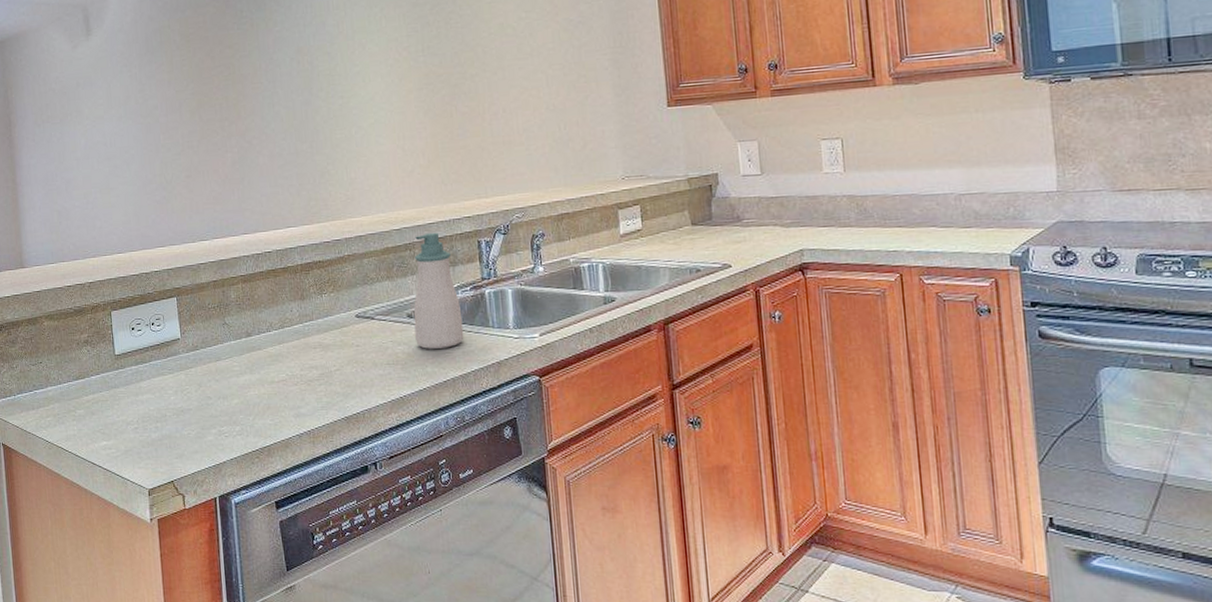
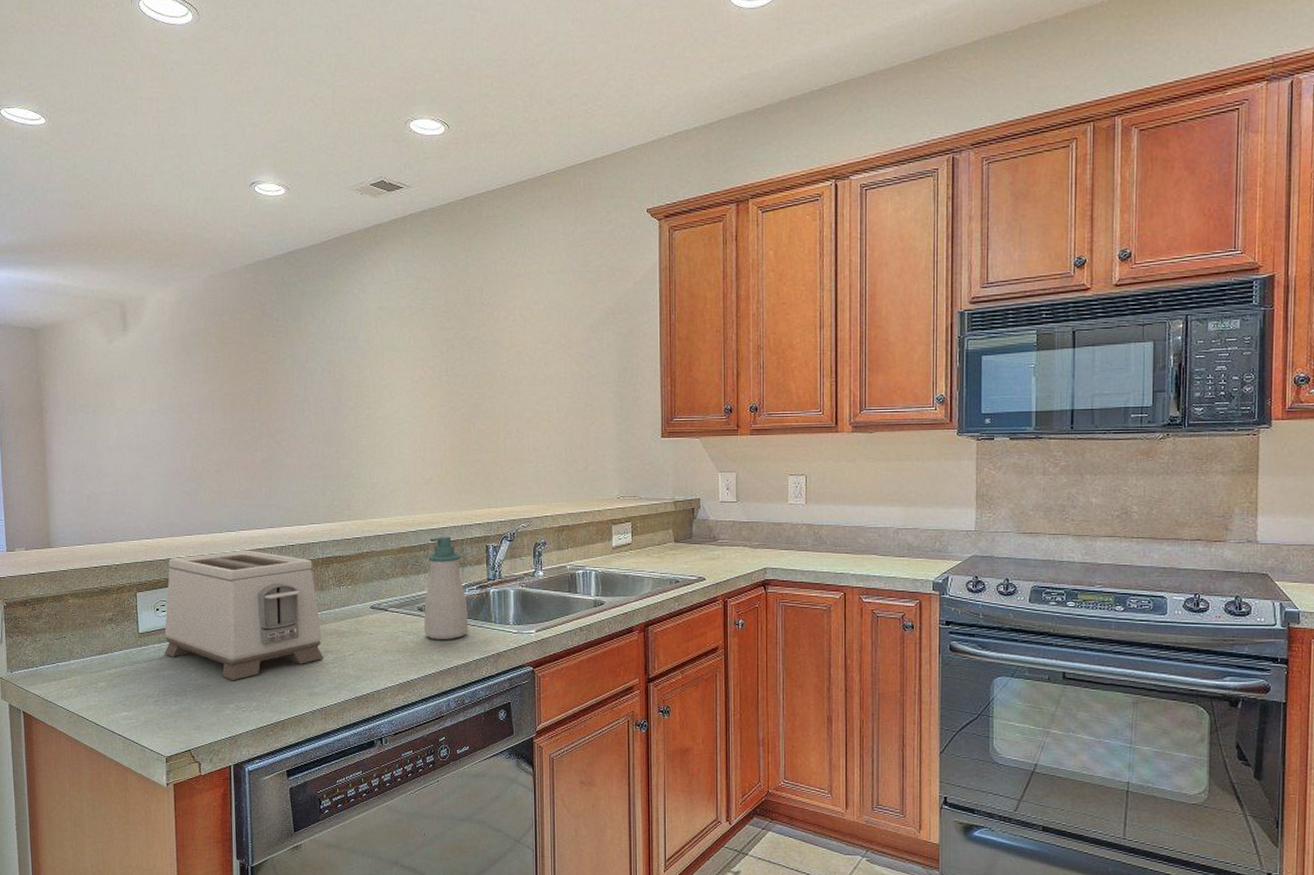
toaster: none [141,259,308,404] -> present [165,550,324,681]

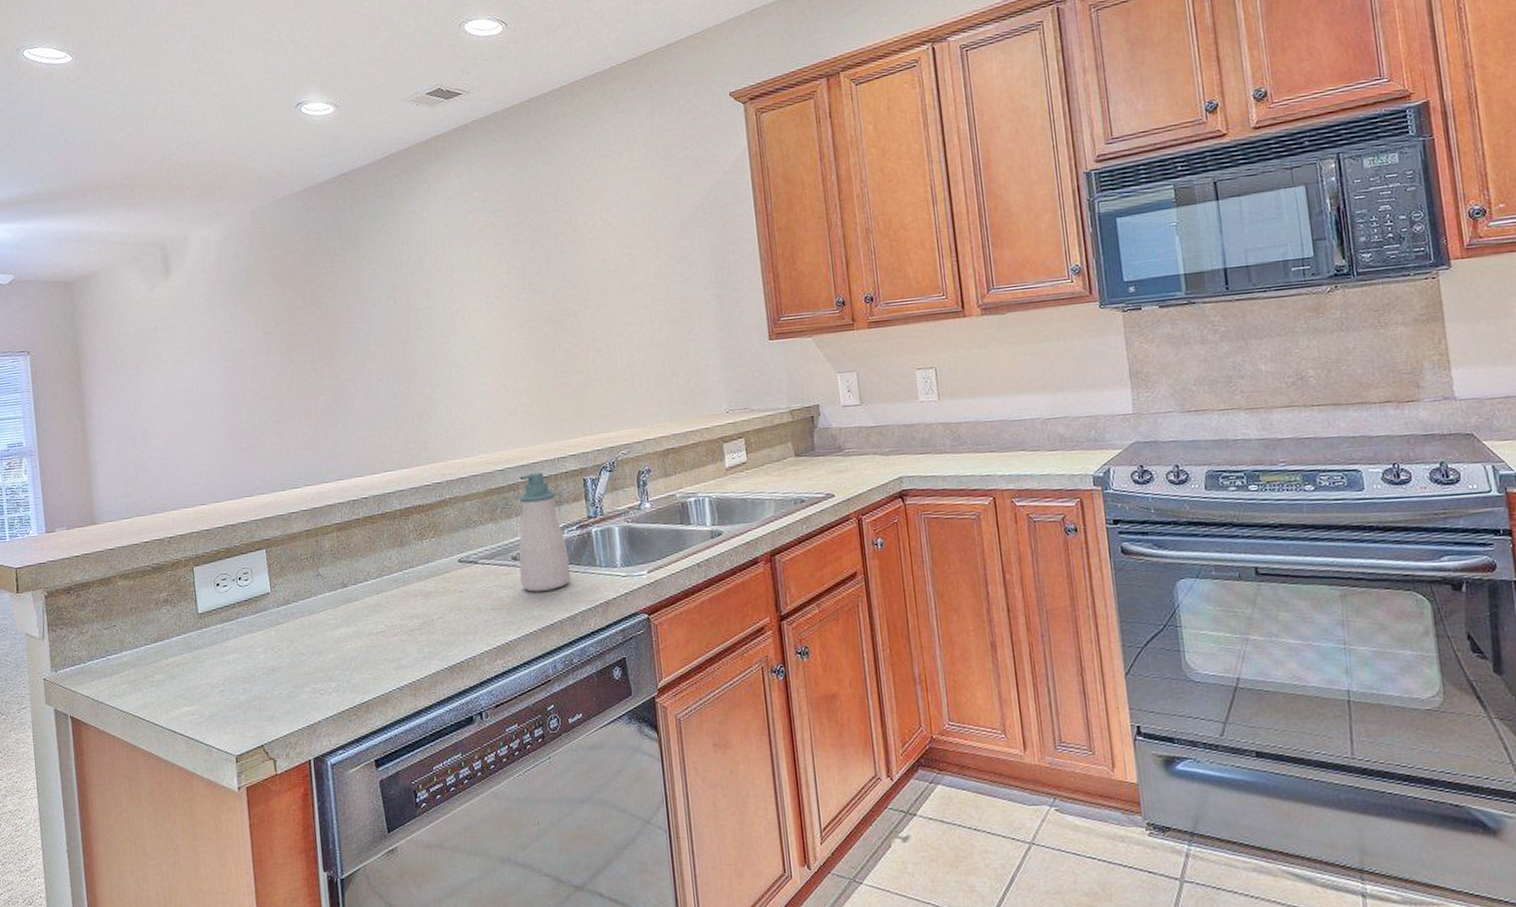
toaster: present [165,550,324,681] -> none [227,507,409,660]

